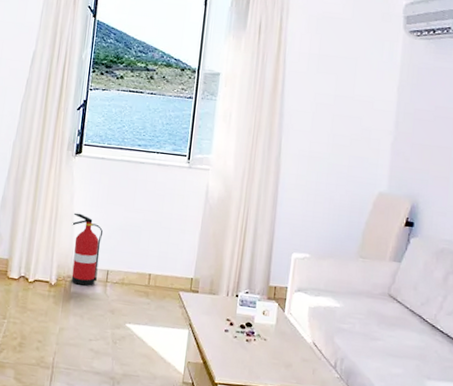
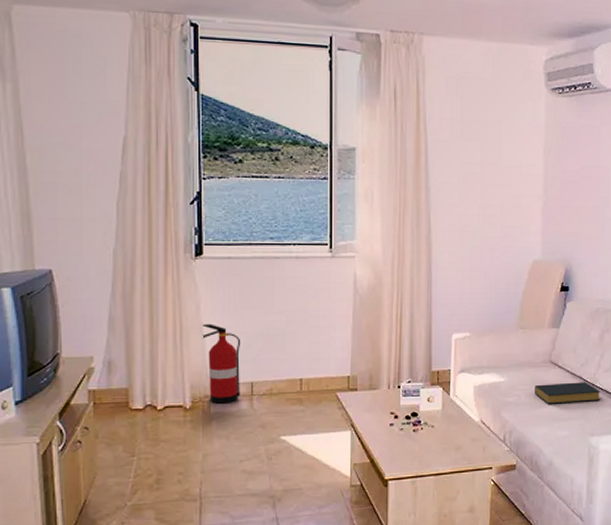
hardback book: none [370,316,441,345] -> present [535,382,600,404]

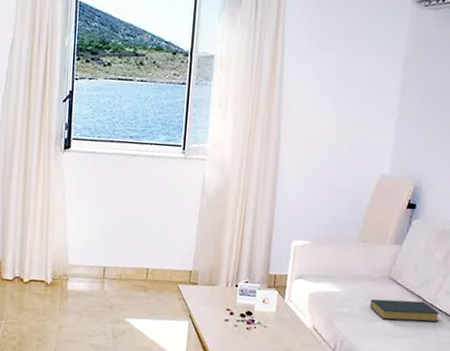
fire extinguisher: present [202,323,241,404] -> none [65,210,98,283]

